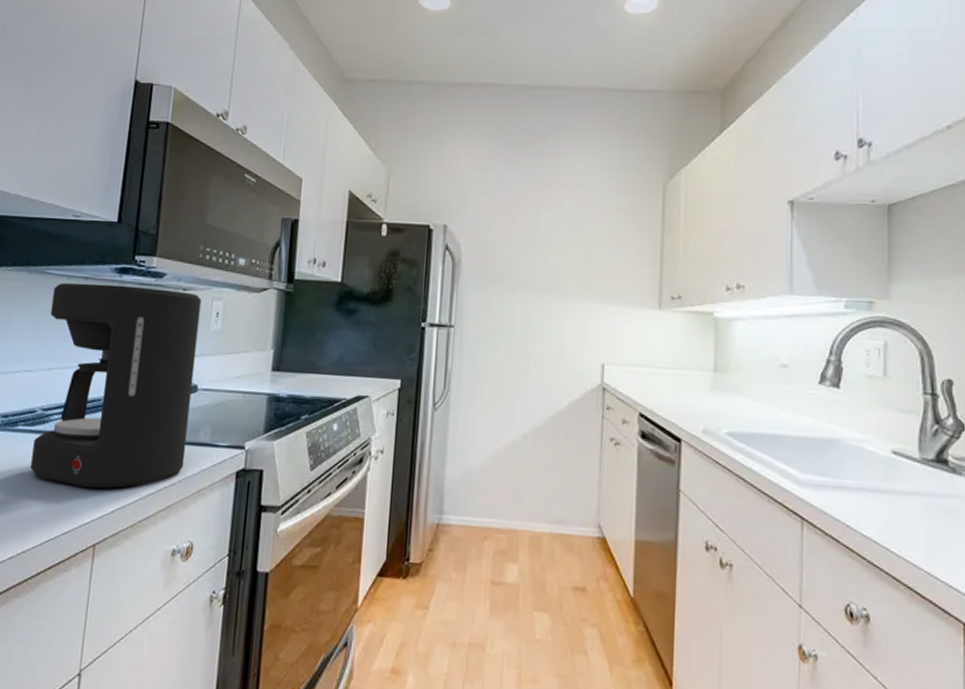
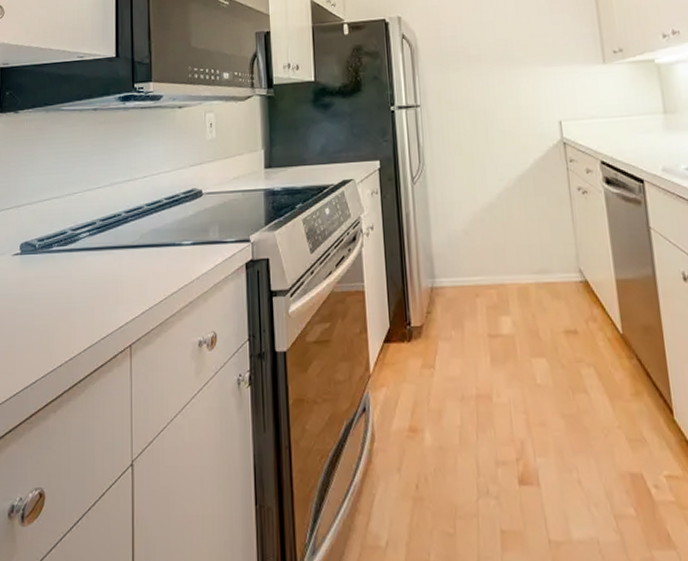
coffee maker: present [30,283,202,489] -> none [68,109,199,294]

